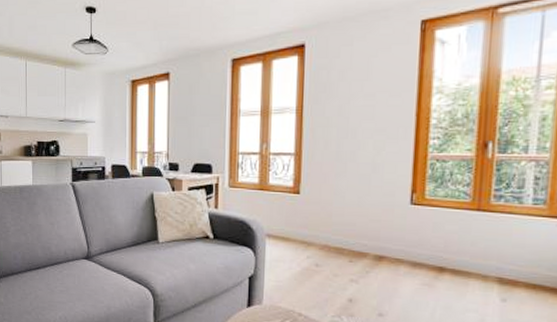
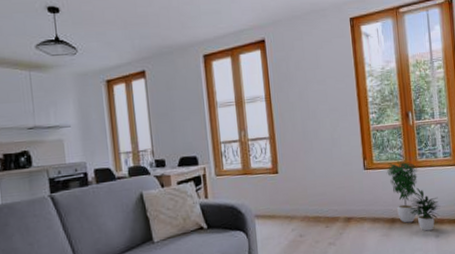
potted plant: none [441,198,517,292] -> present [386,159,441,231]

